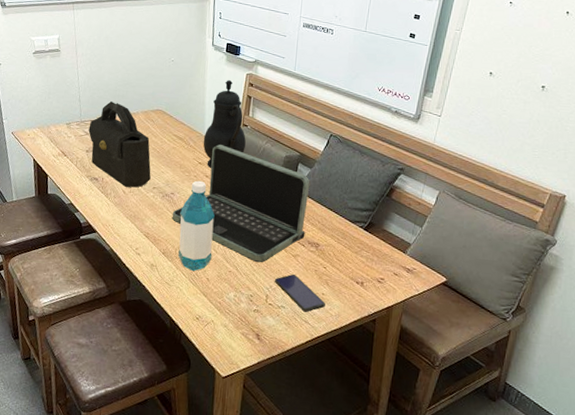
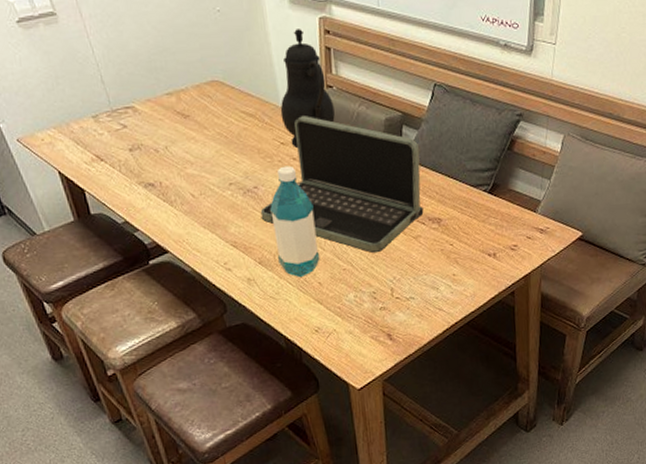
handbag: present [88,101,151,188] -> none [124,78,224,189]
smartphone: present [275,274,325,312] -> none [398,259,458,299]

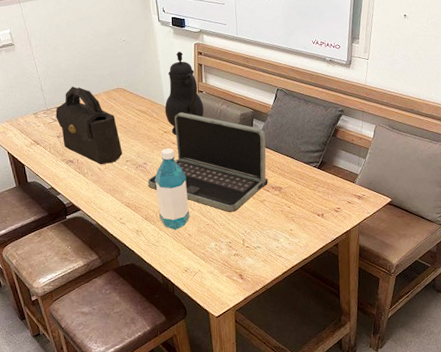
handbag: none [124,78,224,189] -> present [55,87,122,164]

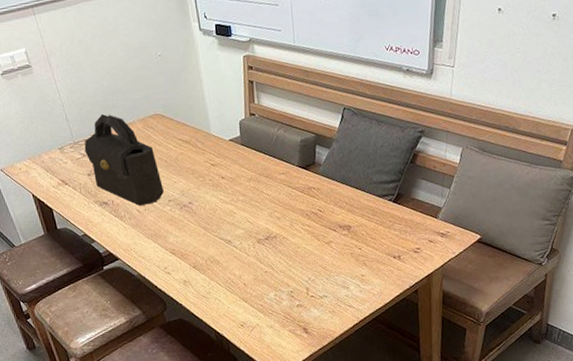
laptop: present [147,112,268,213] -> none [194,140,335,258]
water bottle: present [155,148,190,230] -> none [202,183,245,279]
coffeepot: present [164,52,204,135] -> none [210,66,257,168]

